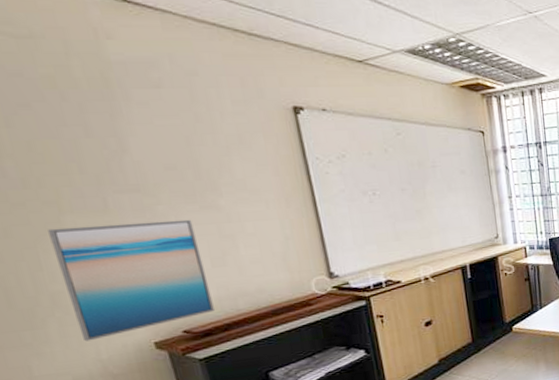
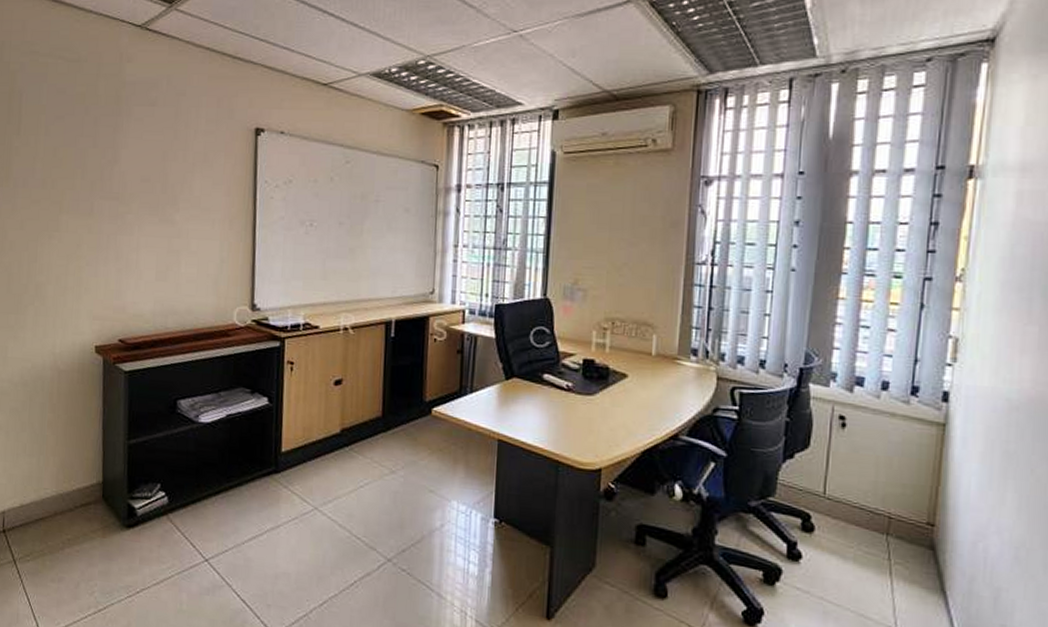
wall art: present [48,219,215,342] -> none [47,225,150,334]

